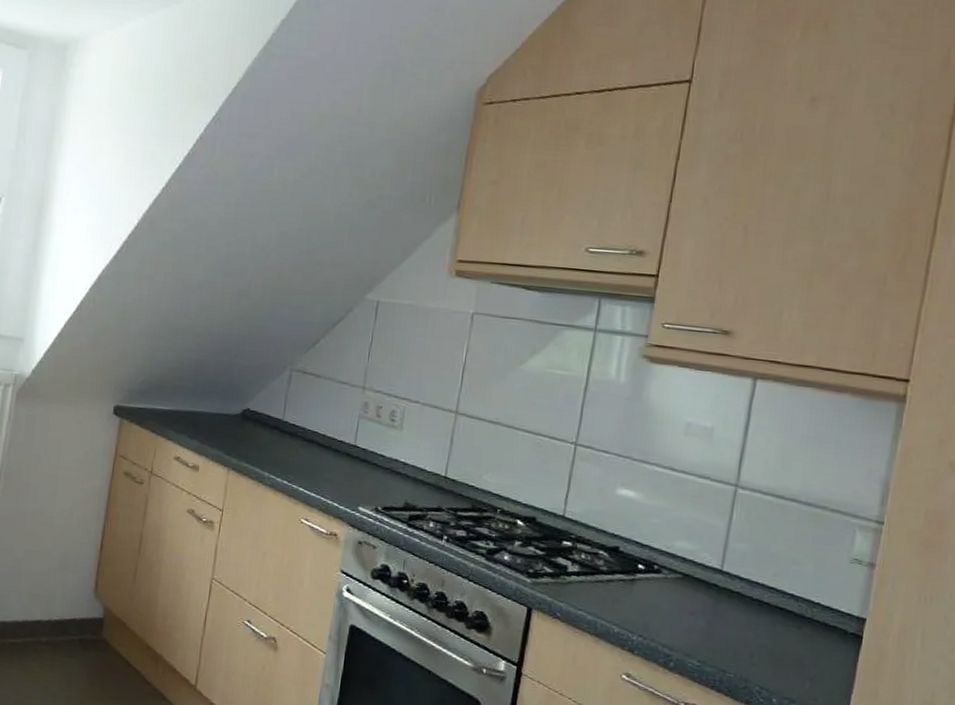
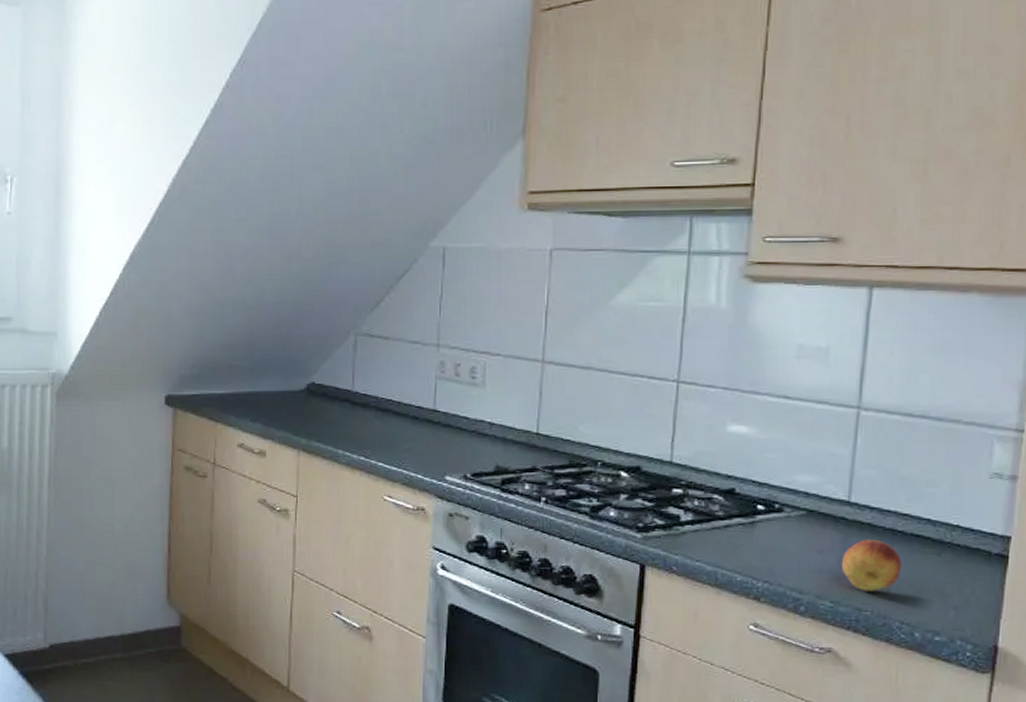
fruit: none [710,606,765,656] -> present [841,539,901,591]

